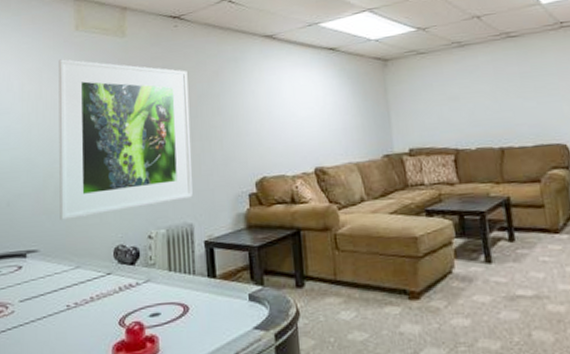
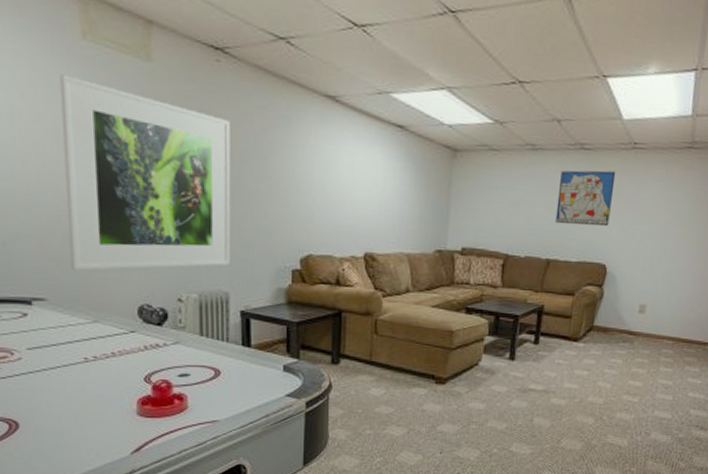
wall art: none [493,51,558,111] -> present [555,170,616,227]

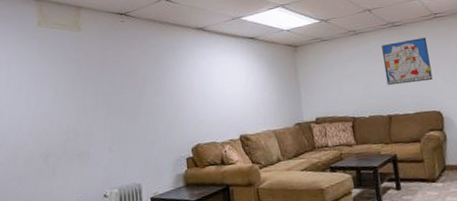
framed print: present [59,74,231,271] -> none [24,50,140,184]

